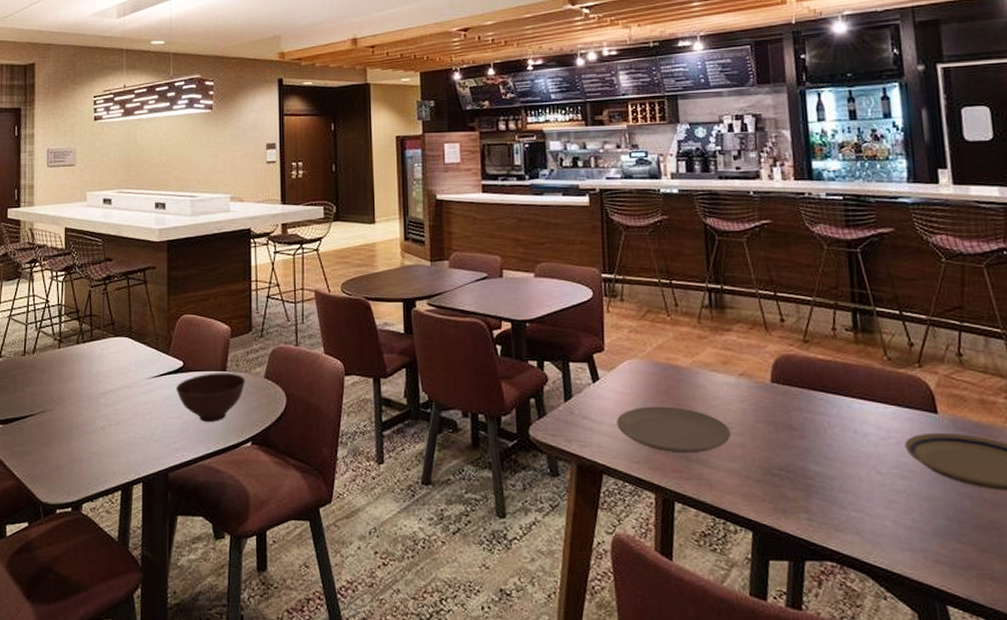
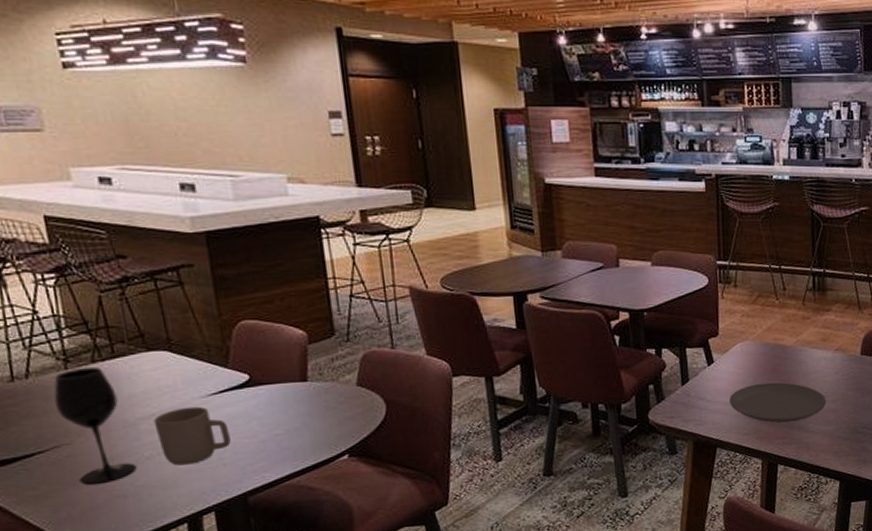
wineglass: none [47,347,93,446] -> present [53,366,137,485]
mug: none [110,386,163,437] -> present [153,406,231,466]
bowl: present [176,373,246,422] -> none [243,383,334,439]

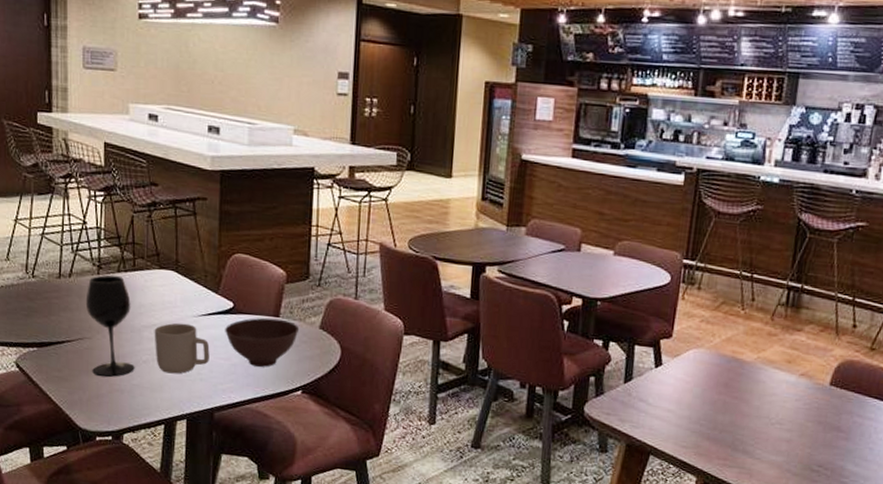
bowl: none [243,383,334,439] -> present [225,317,300,367]
plate: present [729,382,827,422] -> none [672,395,781,444]

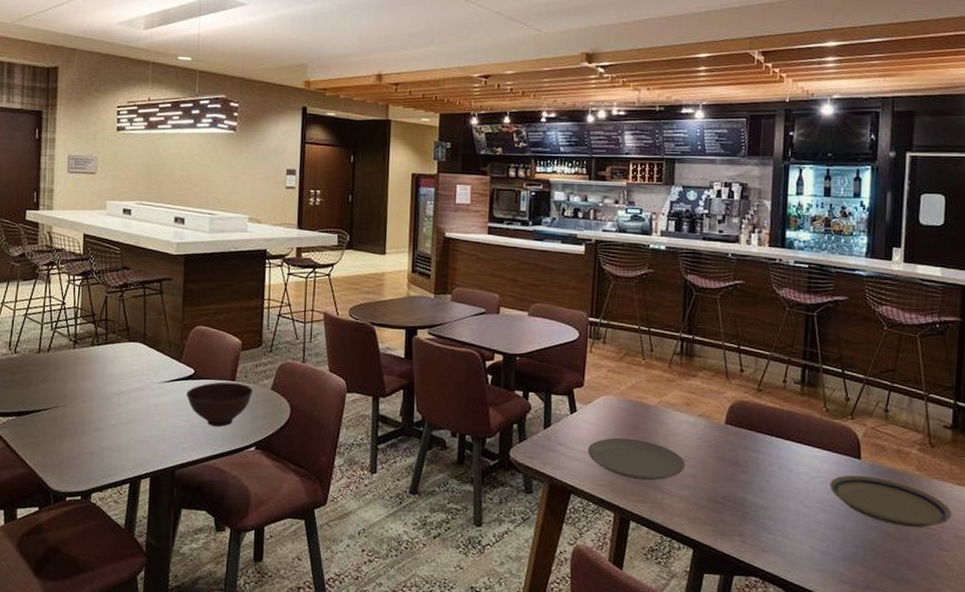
wineglass: present [85,275,135,377] -> none [61,348,104,441]
mug: present [154,322,210,374] -> none [122,389,173,436]
plate: none [672,395,781,444] -> present [588,437,686,480]

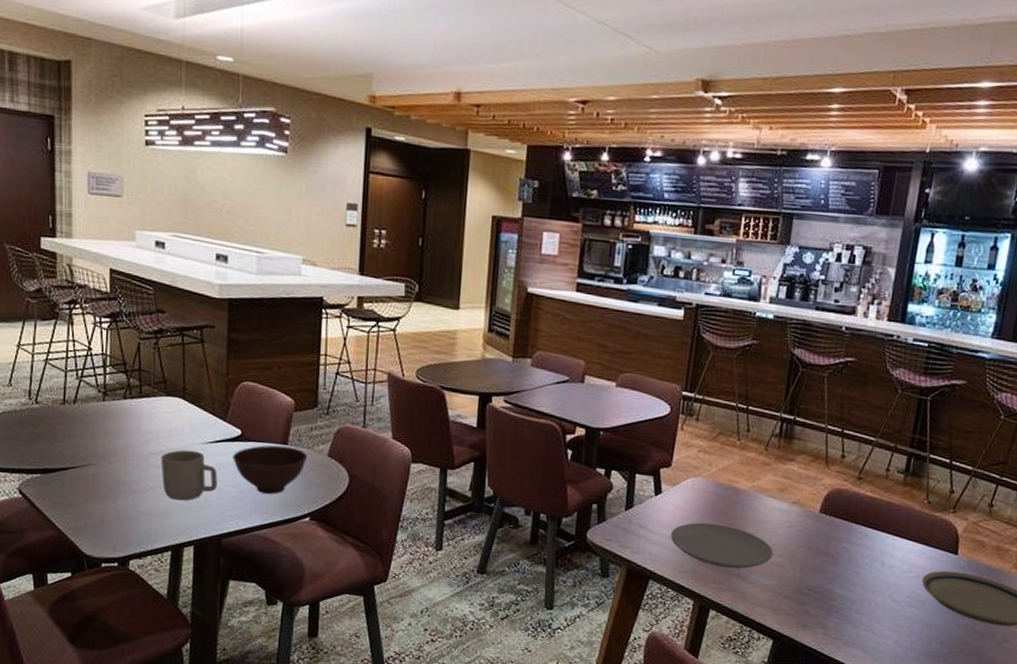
mug: none [122,389,173,436] -> present [161,449,218,501]

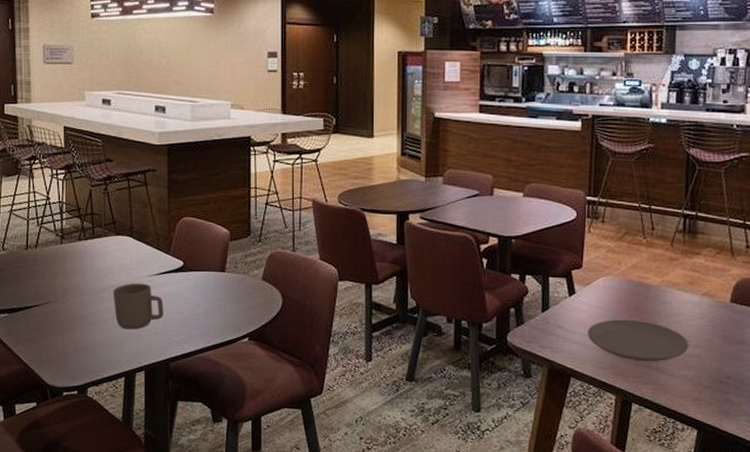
bowl: present [233,445,308,494] -> none [177,273,244,318]

